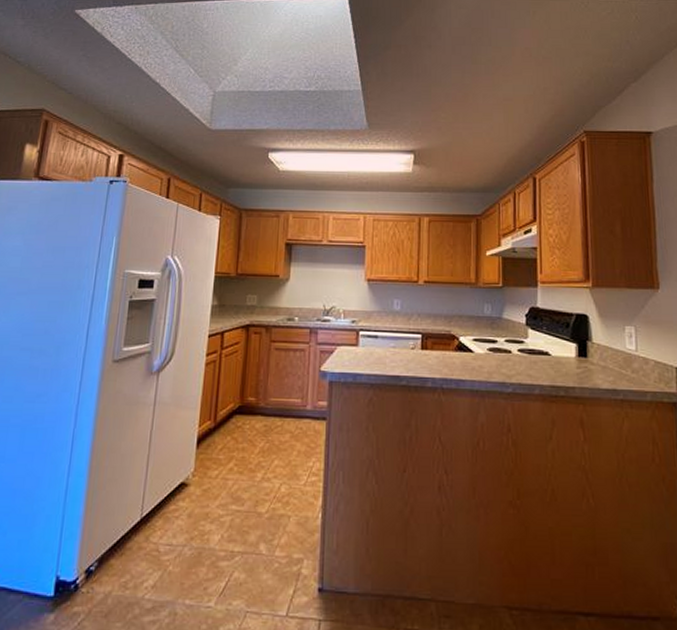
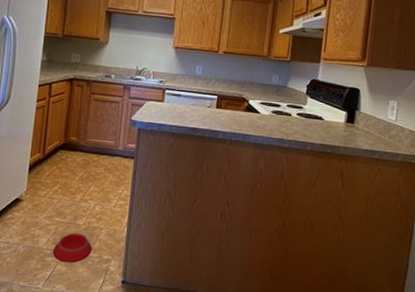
pet bowl: none [228,524,277,568] -> present [53,232,92,263]

